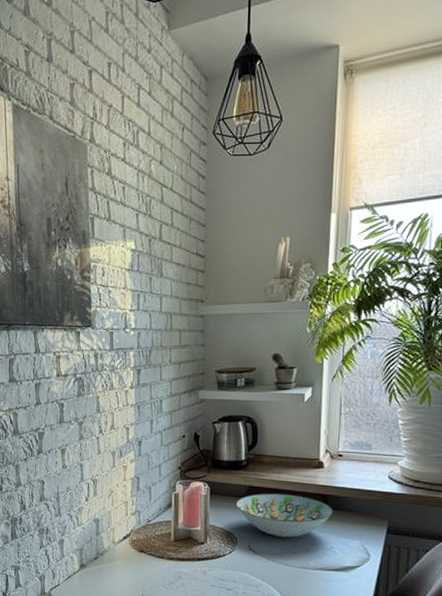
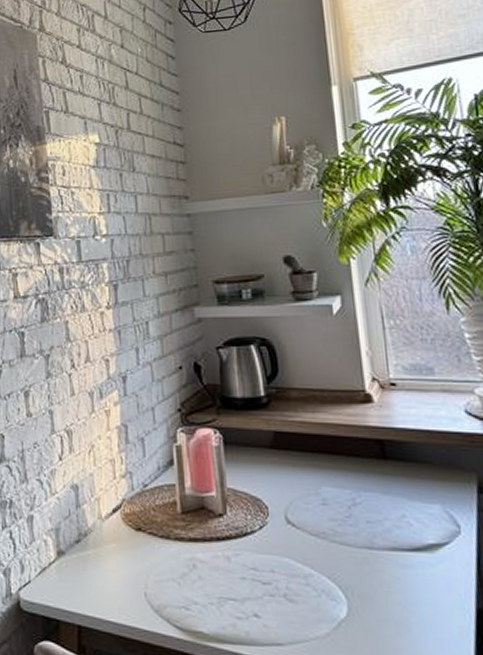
decorative bowl: present [235,492,333,538] -> none [259,439,397,504]

